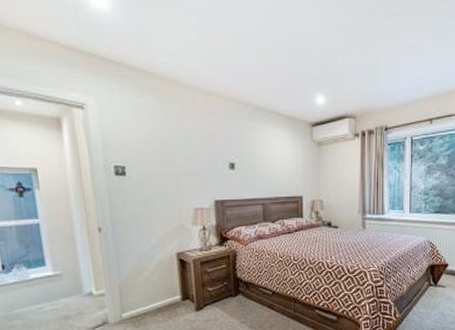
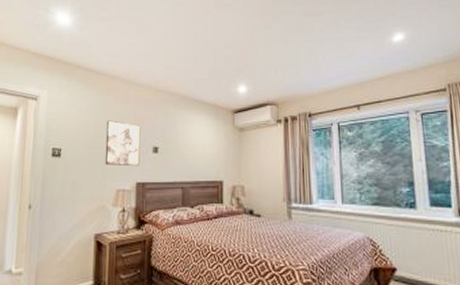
wall art: none [174,134,217,184] -> present [105,120,141,167]

